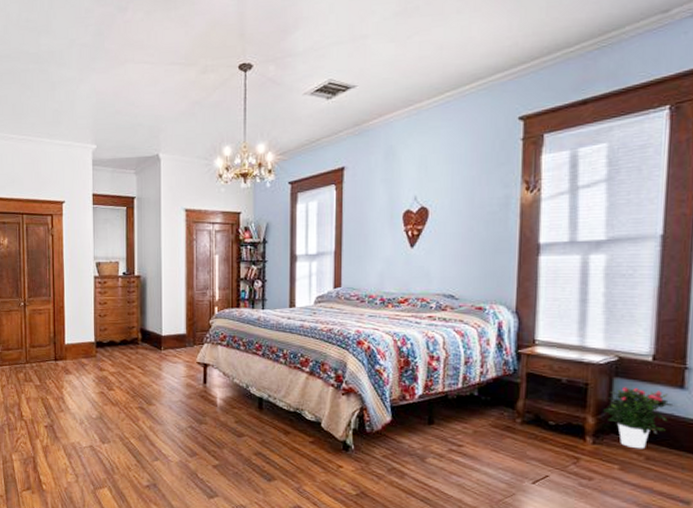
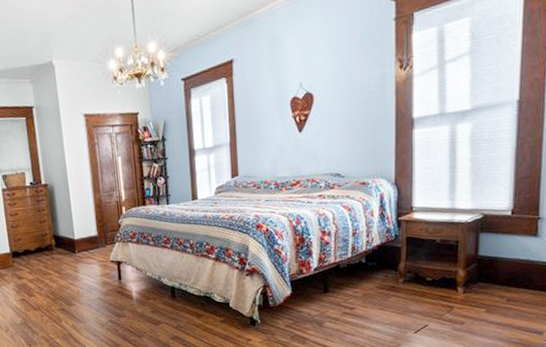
potted flower: present [603,386,674,449] -> none [472,239,529,293]

